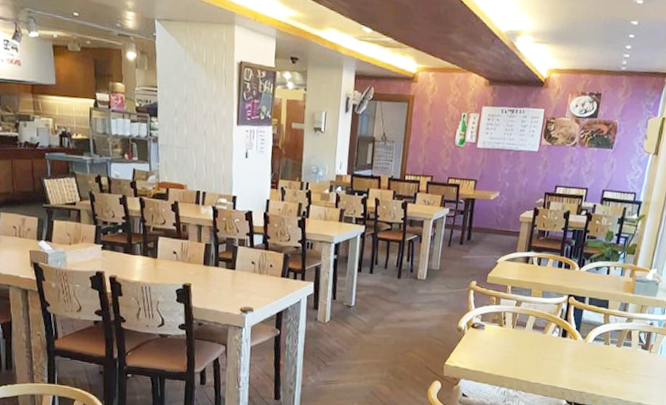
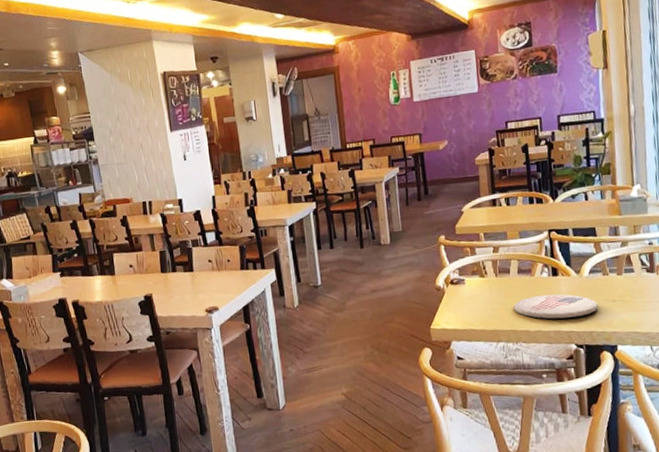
plate: none [520,352,594,377] -> present [513,294,599,319]

